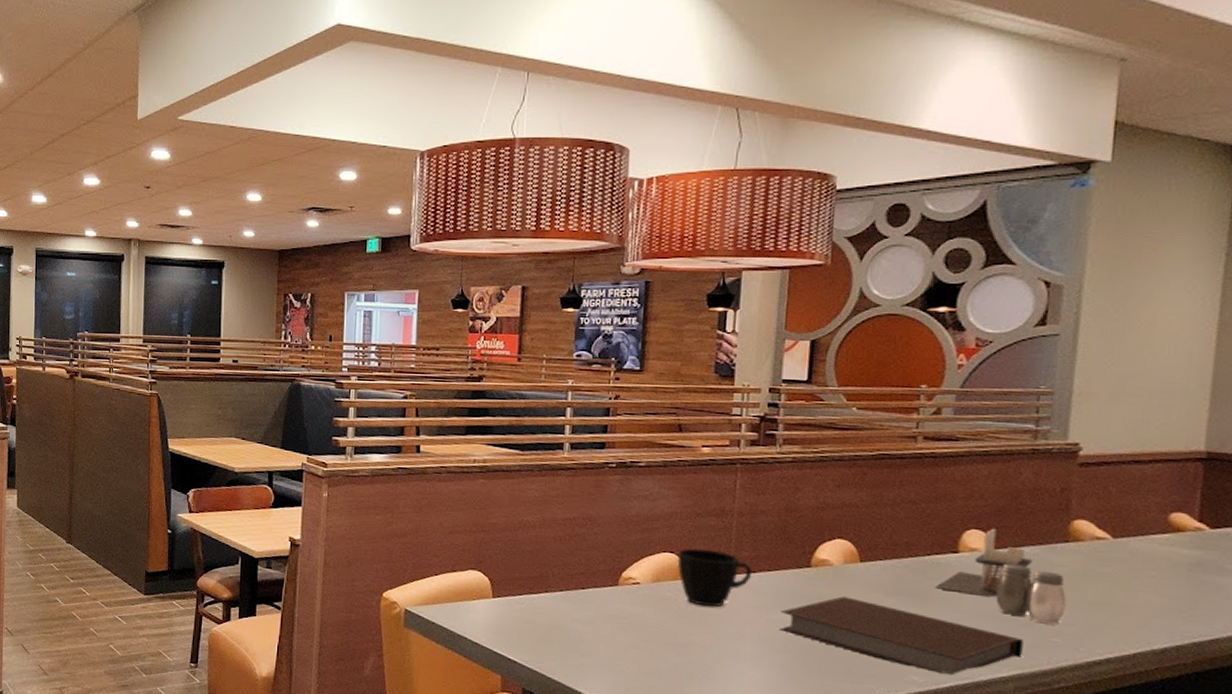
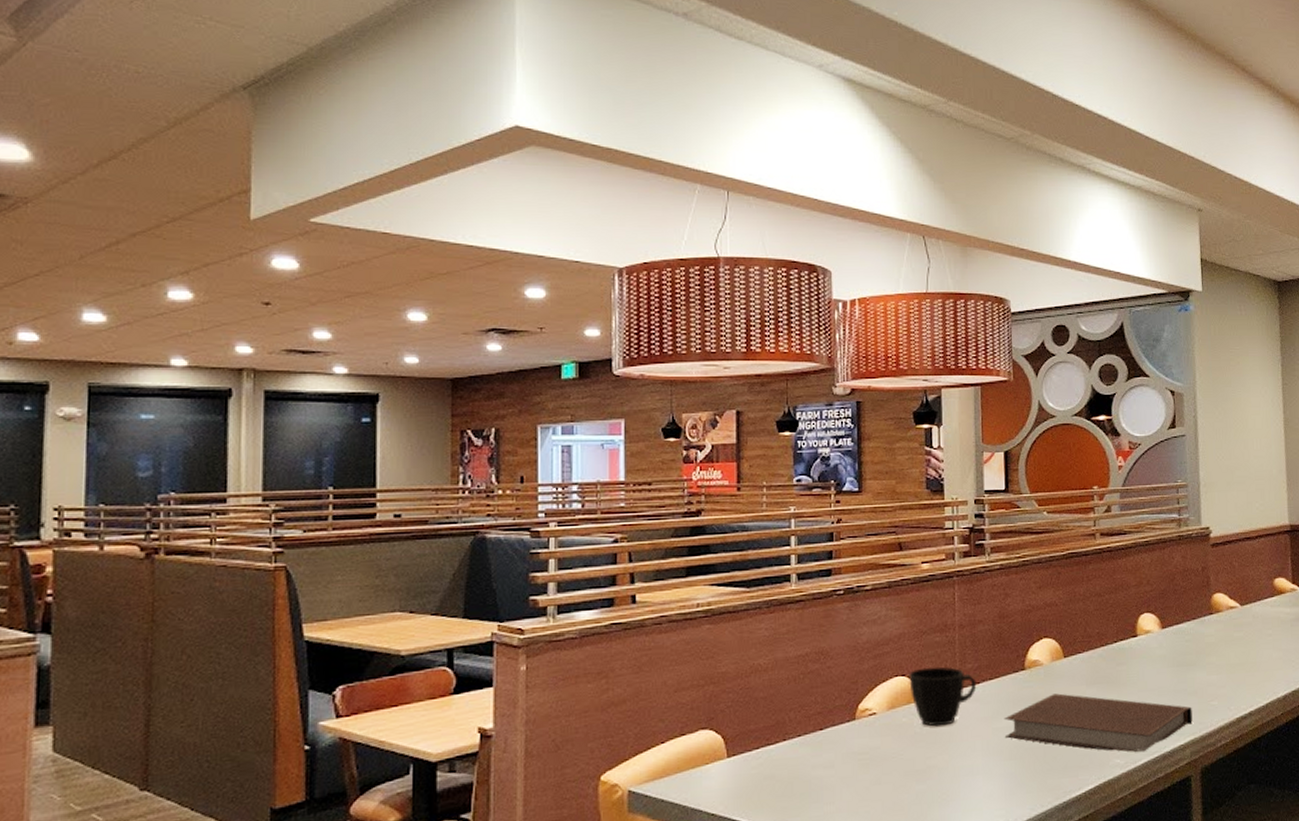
napkin holder: present [936,528,1033,598] -> none [1124,609,1190,674]
salt and pepper shaker: present [995,563,1067,625] -> none [1167,639,1217,690]

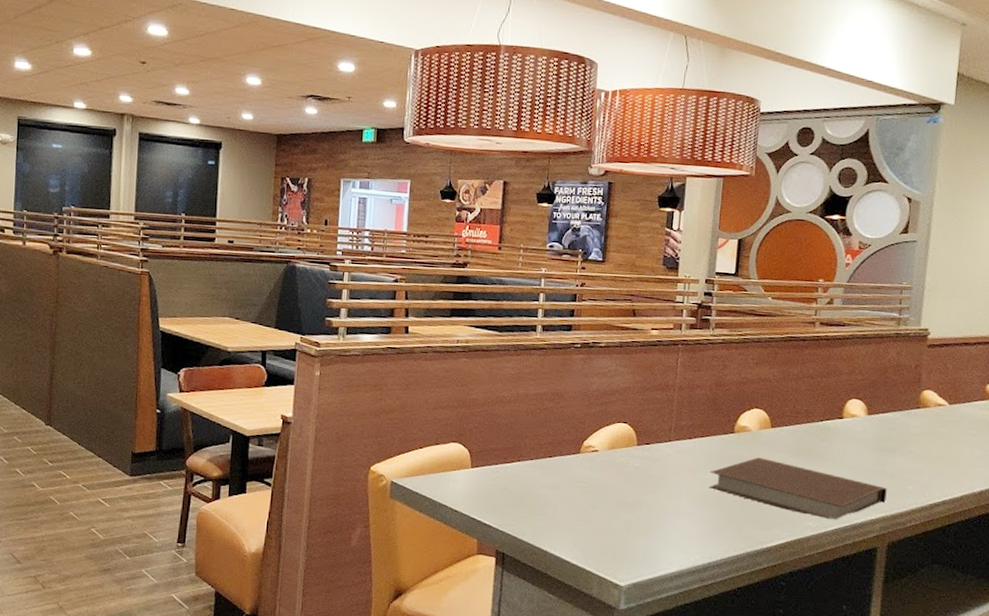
cup: present [909,666,977,727] -> none [629,418,689,470]

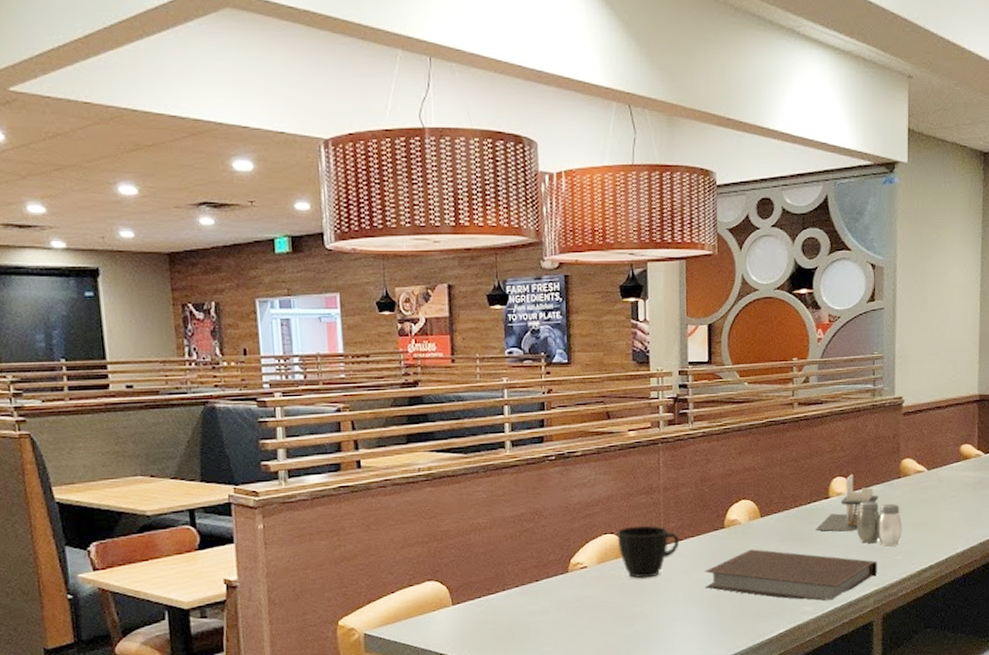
cup: none [629,418,689,470] -> present [617,525,680,578]
napkin holder: none [826,398,895,455] -> present [816,473,879,532]
salt and pepper shaker: none [868,426,917,475] -> present [857,501,902,546]

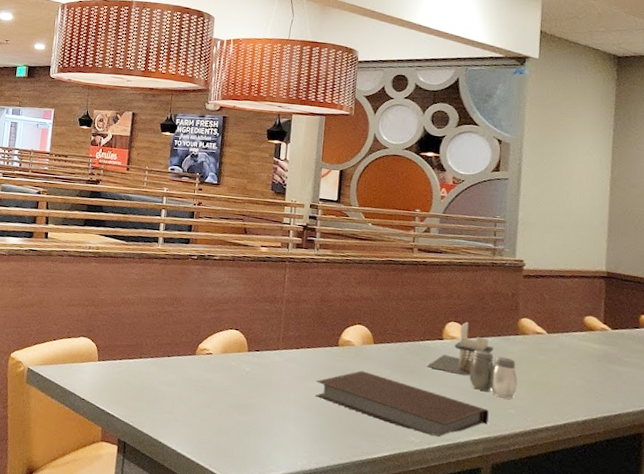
cup: present [617,525,680,578] -> none [240,327,296,376]

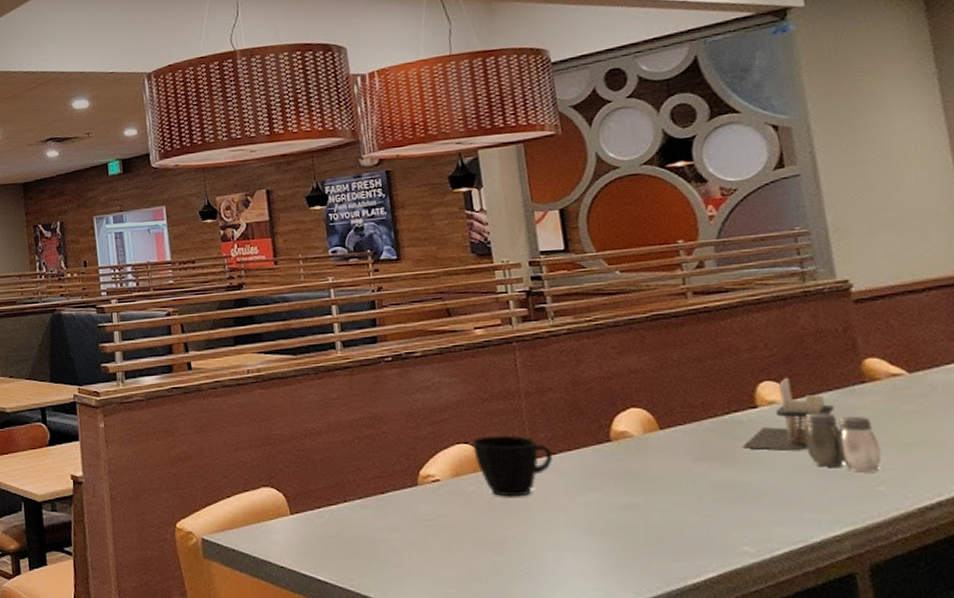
cup: none [240,327,296,376] -> present [472,435,553,497]
notebook: present [314,370,489,437] -> none [590,468,851,541]

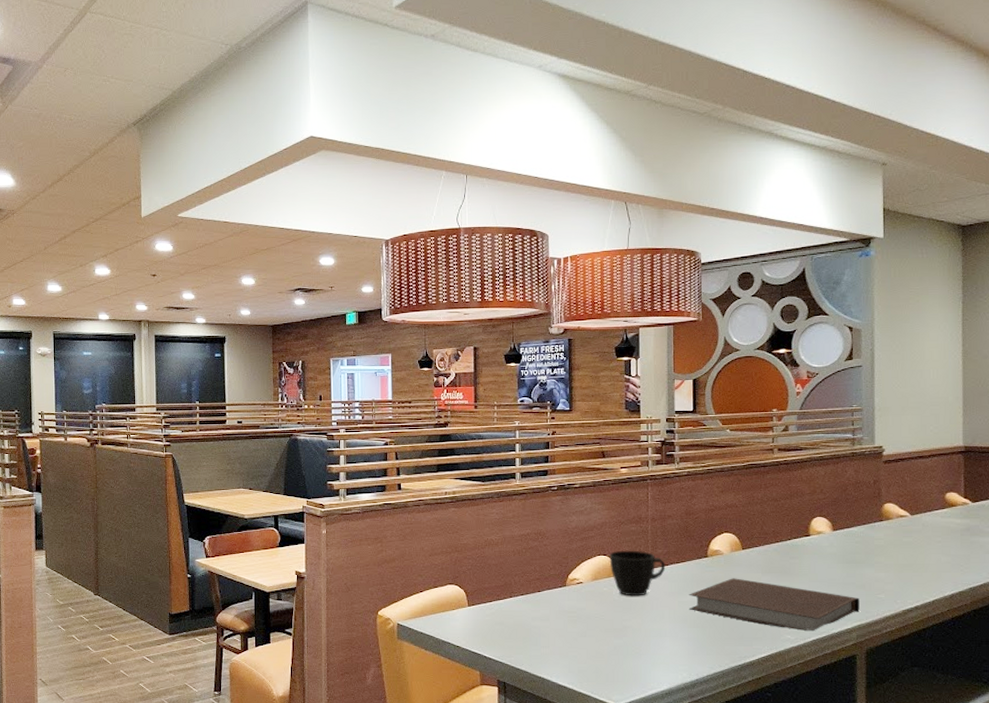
notebook: none [590,468,851,541] -> present [688,578,860,632]
napkin holder: present [743,377,835,452] -> none [796,515,860,569]
salt and pepper shaker: present [804,412,882,473] -> none [838,541,885,585]

